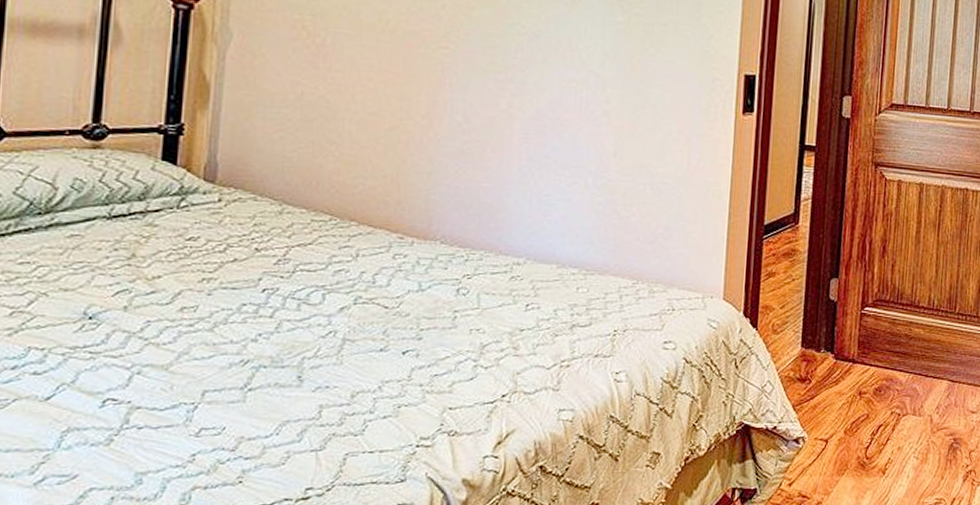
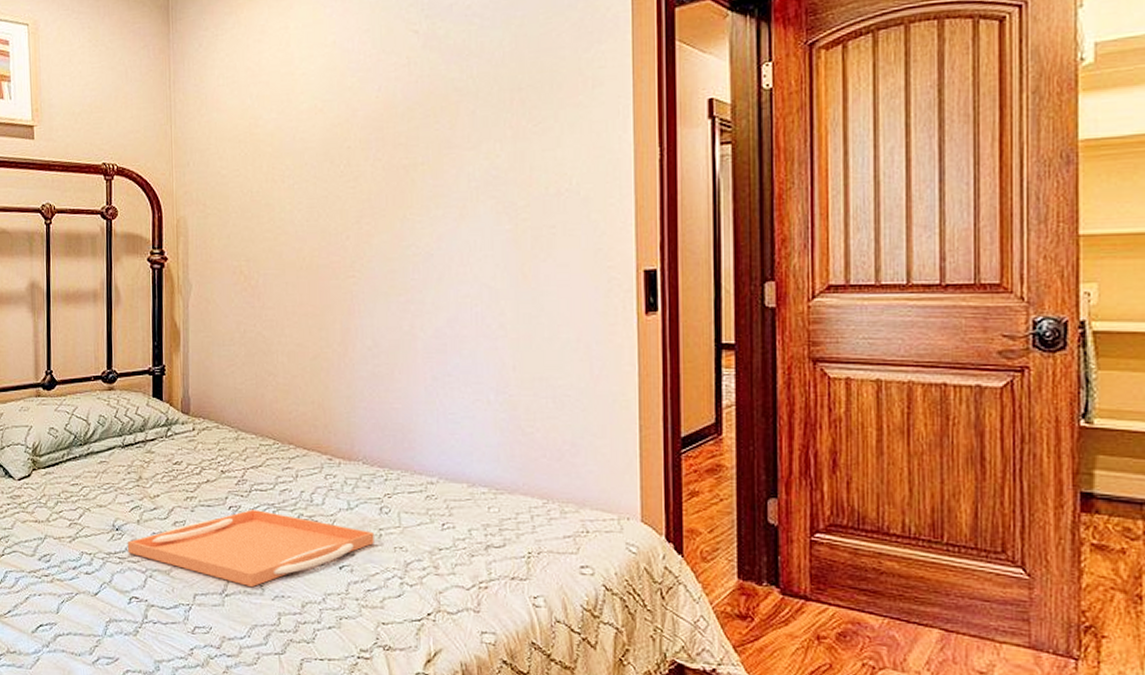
serving tray: none [106,292,447,379] -> present [128,510,374,588]

